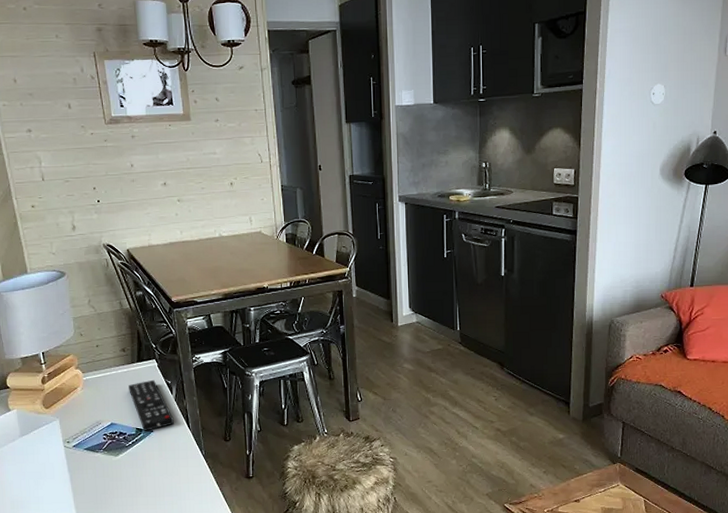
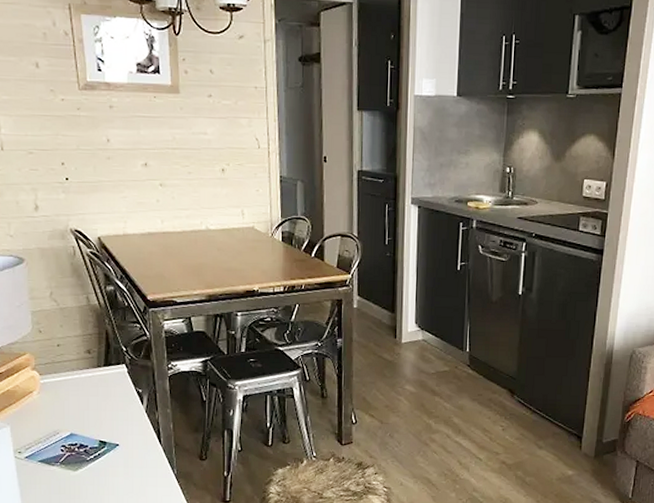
remote control: present [128,379,174,431] -> none [93,387,143,444]

